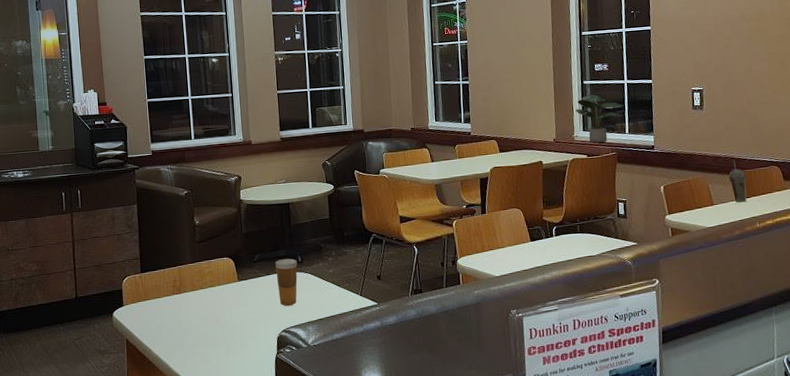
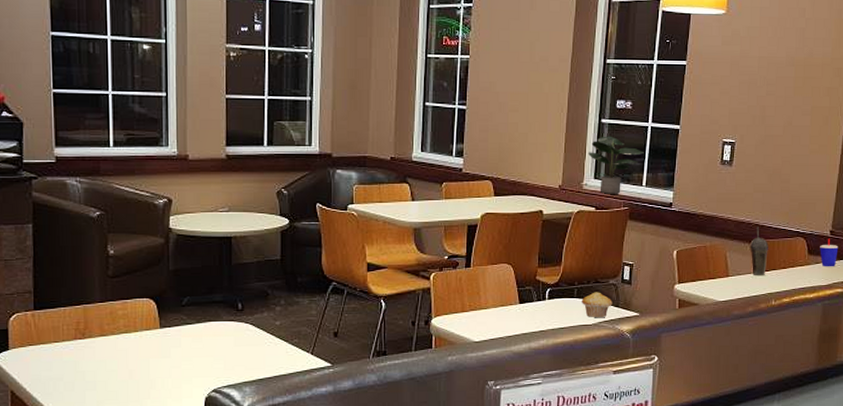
beverage cup: present [275,258,298,307] -> none [209,305,236,362]
muffin: none [585,226,612,250] -> present [582,292,612,318]

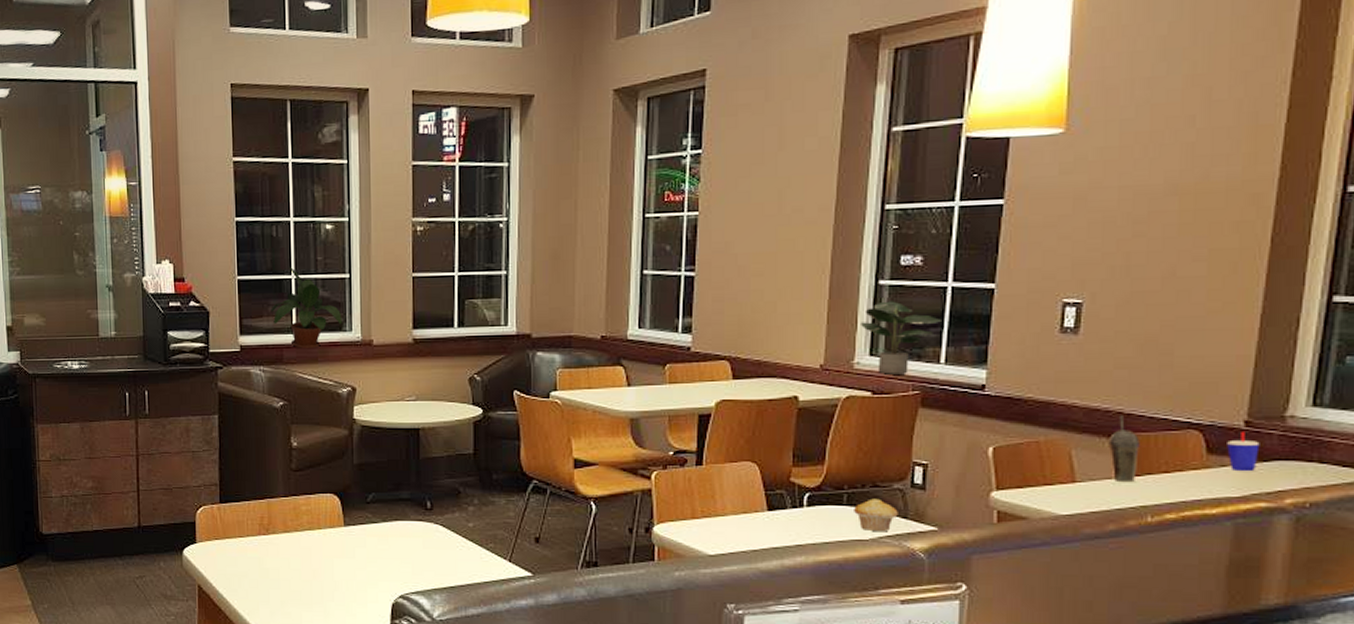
potted plant: none [87,83,159,161] -> present [270,267,342,348]

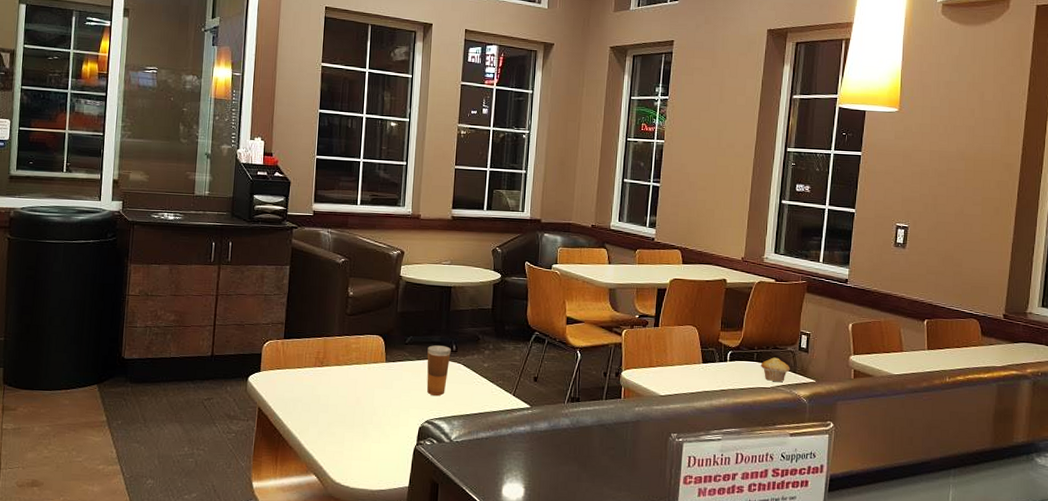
potted plant: present [270,267,342,348] -> none [341,152,398,218]
beverage cup: none [395,503,425,566] -> present [426,345,451,397]
potted plant: present [861,301,942,376] -> none [769,215,822,269]
beverage cup: present [1108,415,1140,483] -> none [923,306,942,354]
beverage cup: present [1227,431,1260,472] -> none [993,321,1012,350]

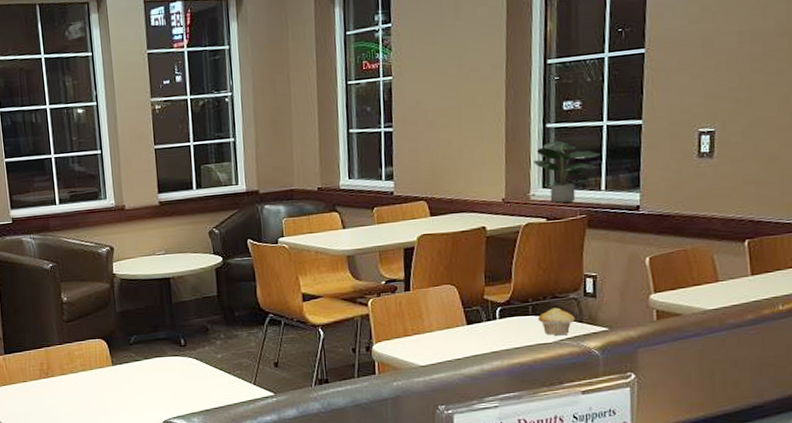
beverage cup: present [426,345,451,397] -> none [154,341,180,395]
potted plant: none [769,215,822,269] -> present [534,140,601,204]

